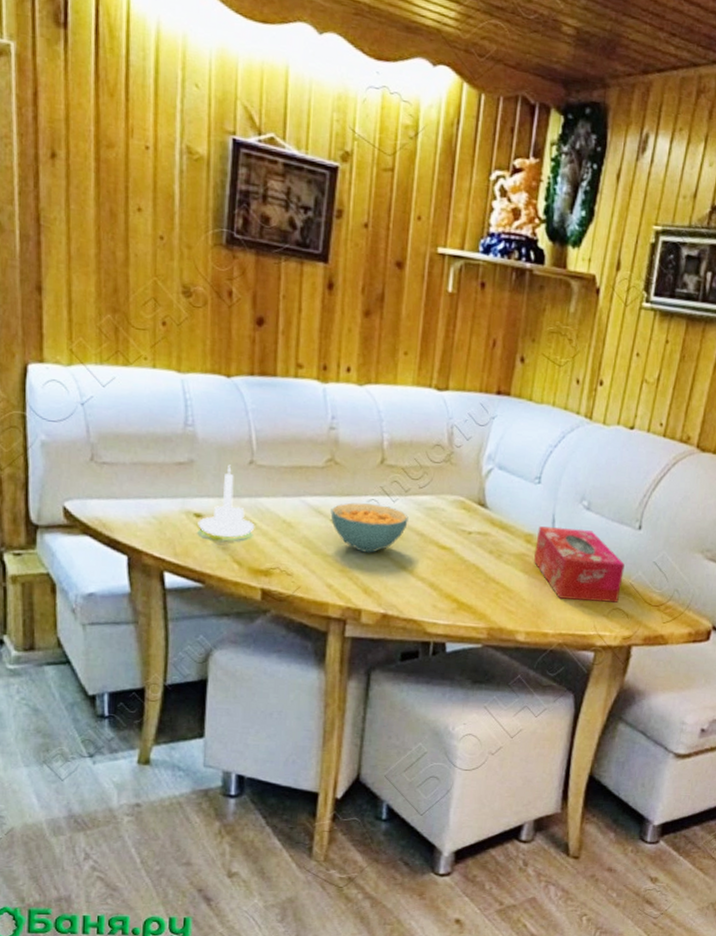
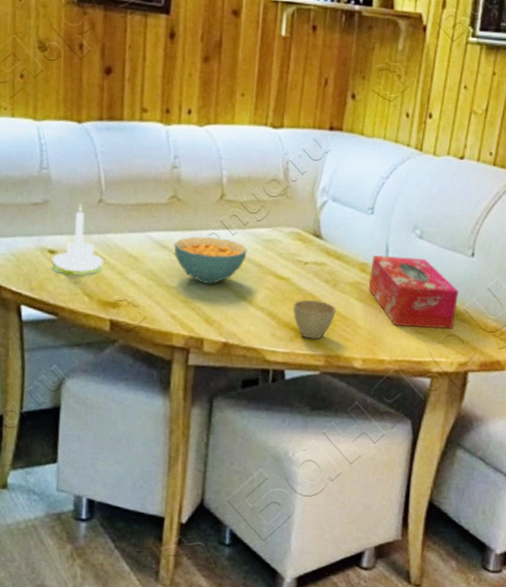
cup: none [455,570,500,612] -> present [292,299,336,340]

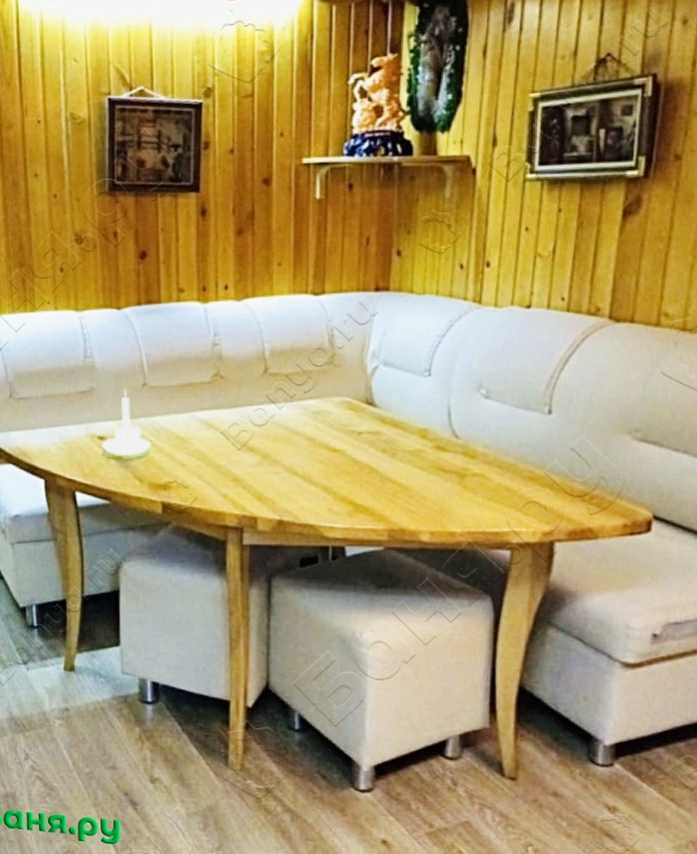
cereal bowl: present [174,236,247,284] -> none [220,413,296,461]
cup: present [292,299,336,340] -> none [349,471,397,513]
tissue box: present [369,255,459,329] -> none [432,419,536,496]

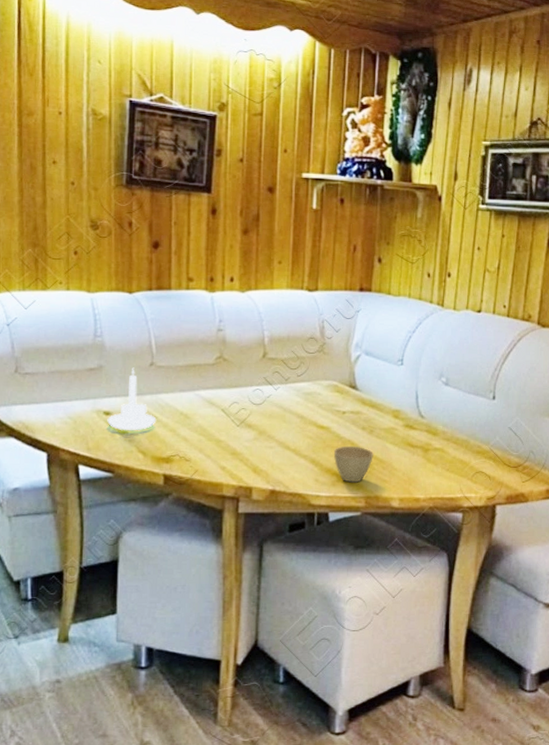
cup: none [349,471,397,513] -> present [333,445,373,483]

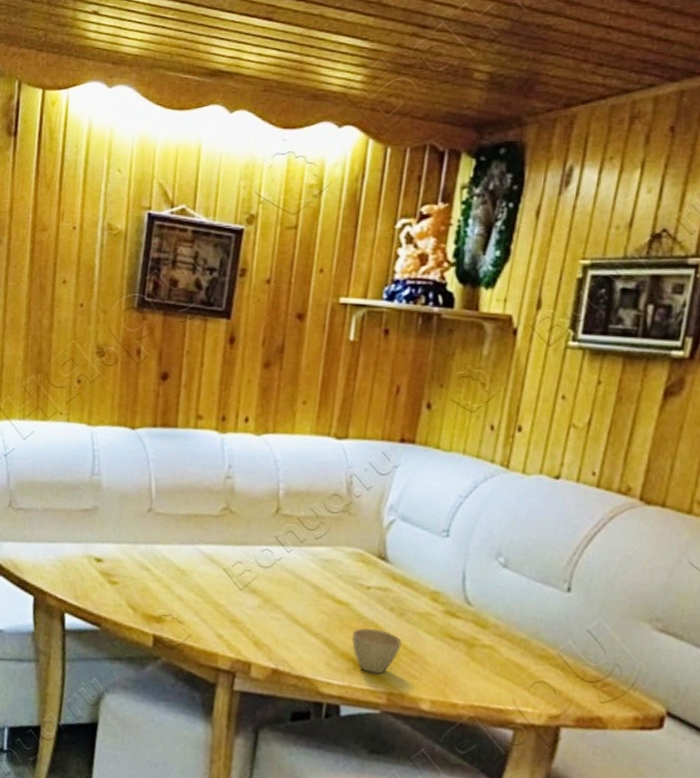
candle holder: present [107,367,157,431] -> none [98,512,150,583]

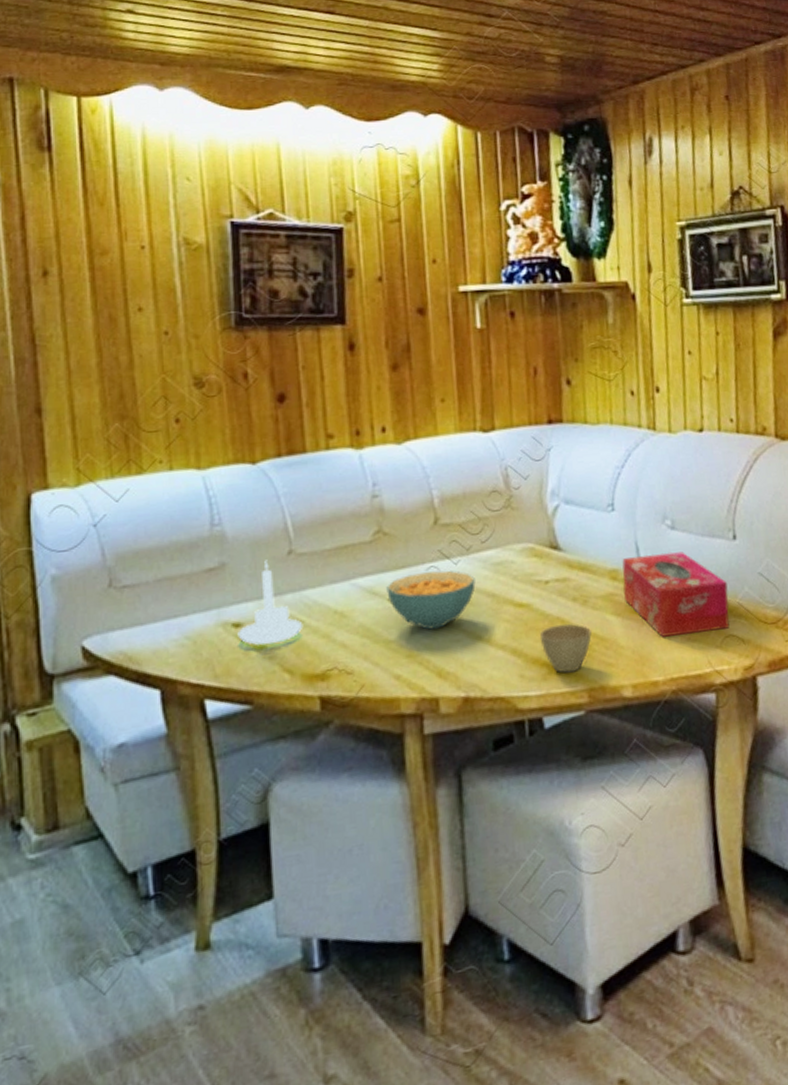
candle holder: none [98,512,150,583] -> present [237,560,304,645]
cereal bowl: none [223,551,303,605] -> present [386,570,476,630]
tissue box: none [441,583,550,675] -> present [622,552,729,638]

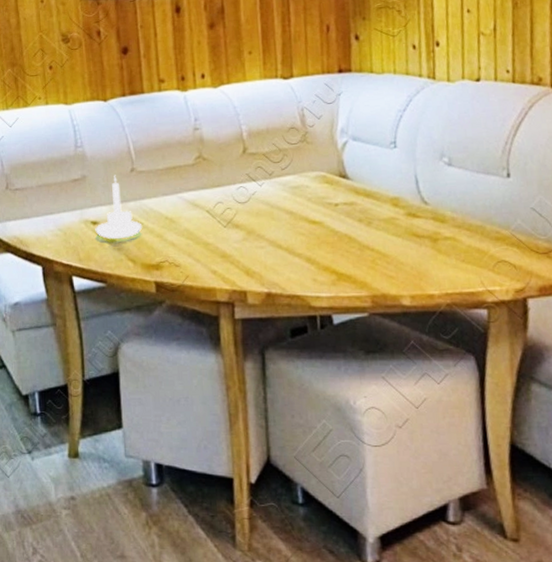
cereal bowl: present [386,570,476,630] -> none [205,190,277,237]
cup: present [539,623,592,673] -> none [330,240,375,281]
tissue box: present [622,552,729,638] -> none [403,185,502,259]

